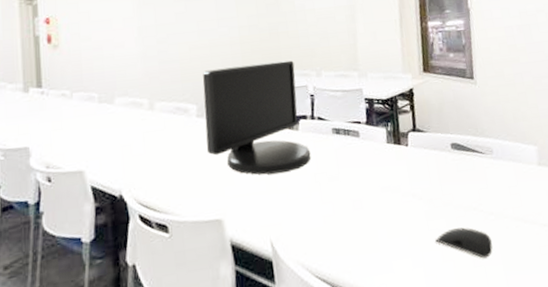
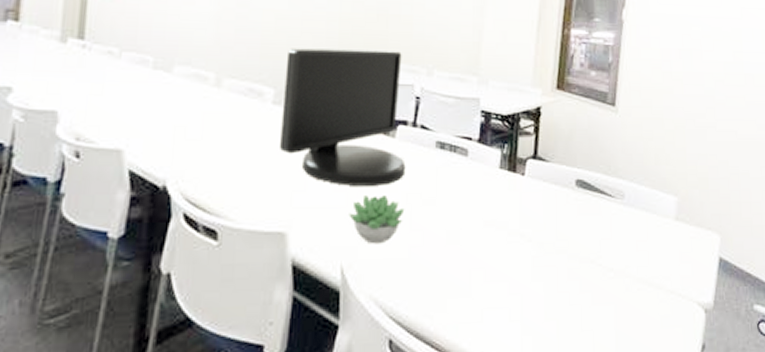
succulent plant: none [270,178,315,219] -> present [349,195,405,244]
computer mouse: present [435,227,493,259] -> none [540,282,606,322]

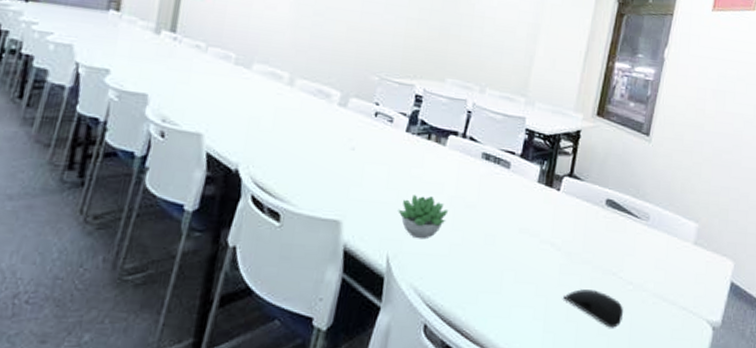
monitor: present [280,48,406,186] -> none [341,57,458,188]
computer mouse: none [540,282,606,322] -> present [563,289,623,328]

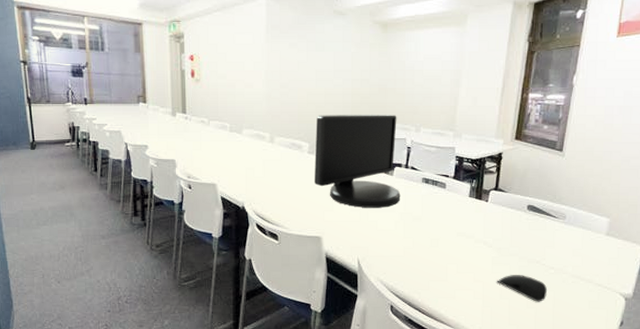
monitor: none [341,57,458,188] -> present [315,114,401,208]
succulent plant: present [398,195,449,240] -> none [362,214,400,246]

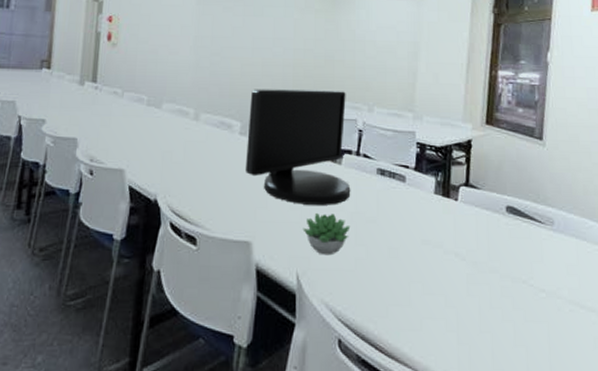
succulent plant: none [362,214,400,246] -> present [303,213,351,256]
computer mouse: present [497,275,547,302] -> none [474,299,539,338]

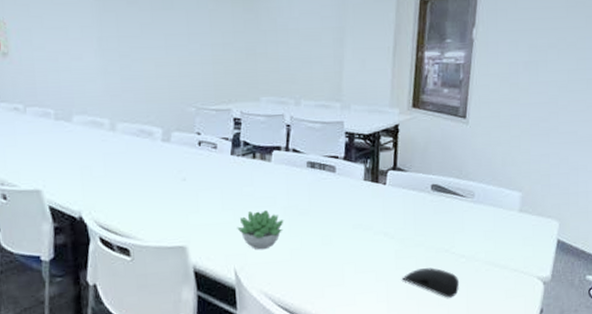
monitor: present [246,88,351,205] -> none [169,86,283,205]
computer mouse: none [474,299,539,338] -> present [402,268,459,298]

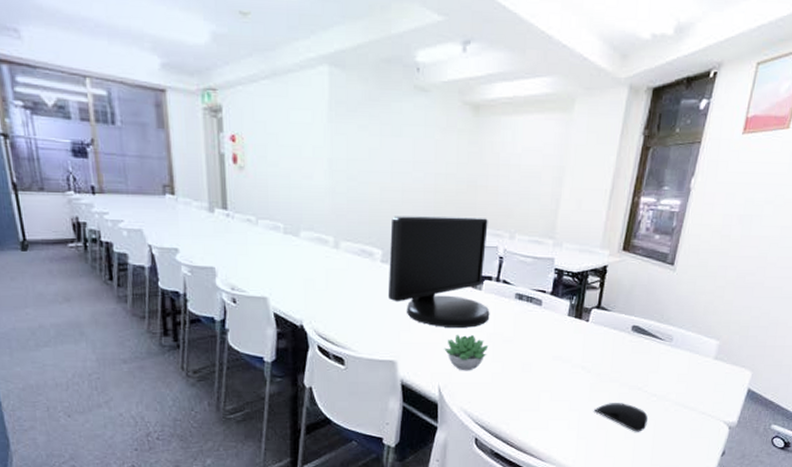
monitor: none [169,86,283,205] -> present [389,215,490,328]

